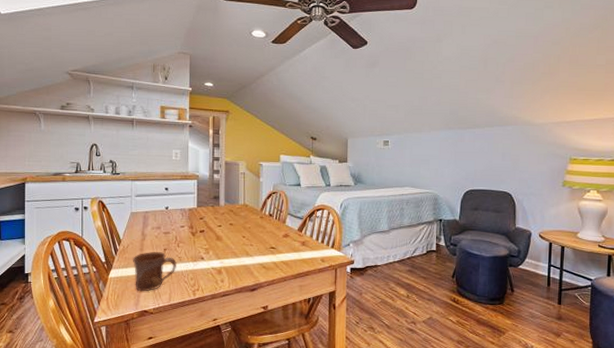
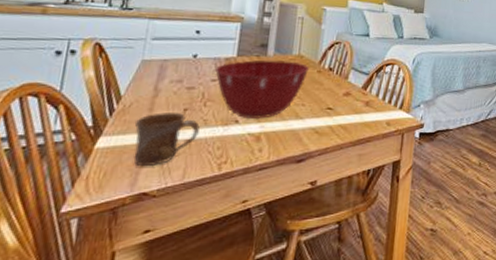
mixing bowl: none [182,209,254,256] -> present [214,59,310,119]

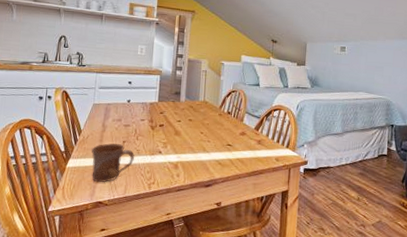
mixing bowl: present [214,59,310,119] -> none [142,104,213,151]

